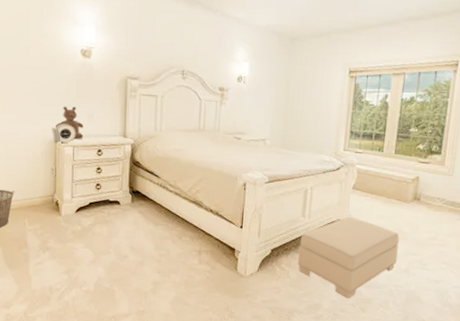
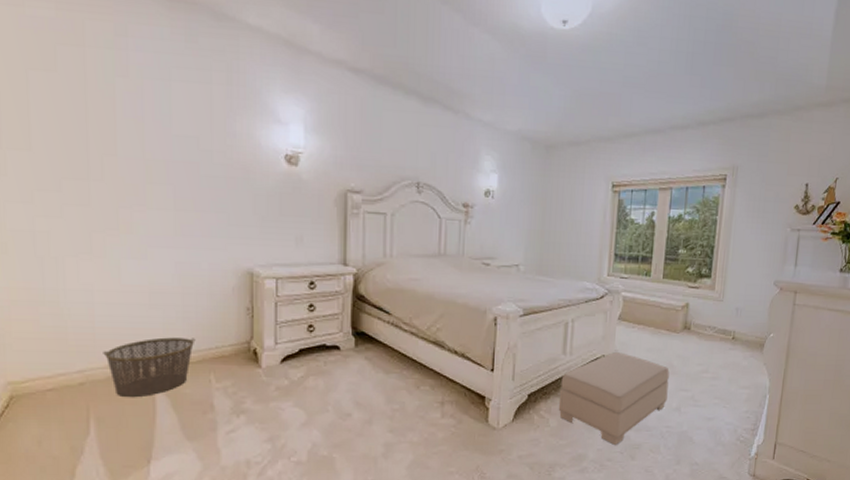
alarm clock: present [51,123,76,144] -> none [245,249,279,275]
teddy bear: present [56,106,84,139] -> none [252,226,290,269]

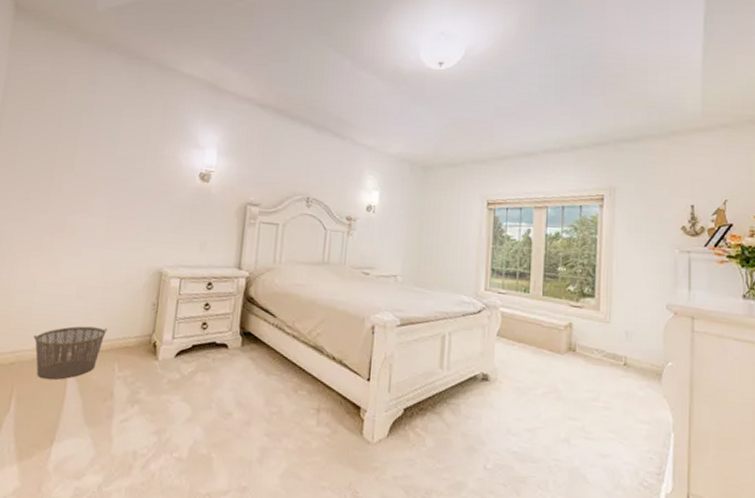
ottoman: present [558,352,669,445] -> none [435,370,555,475]

